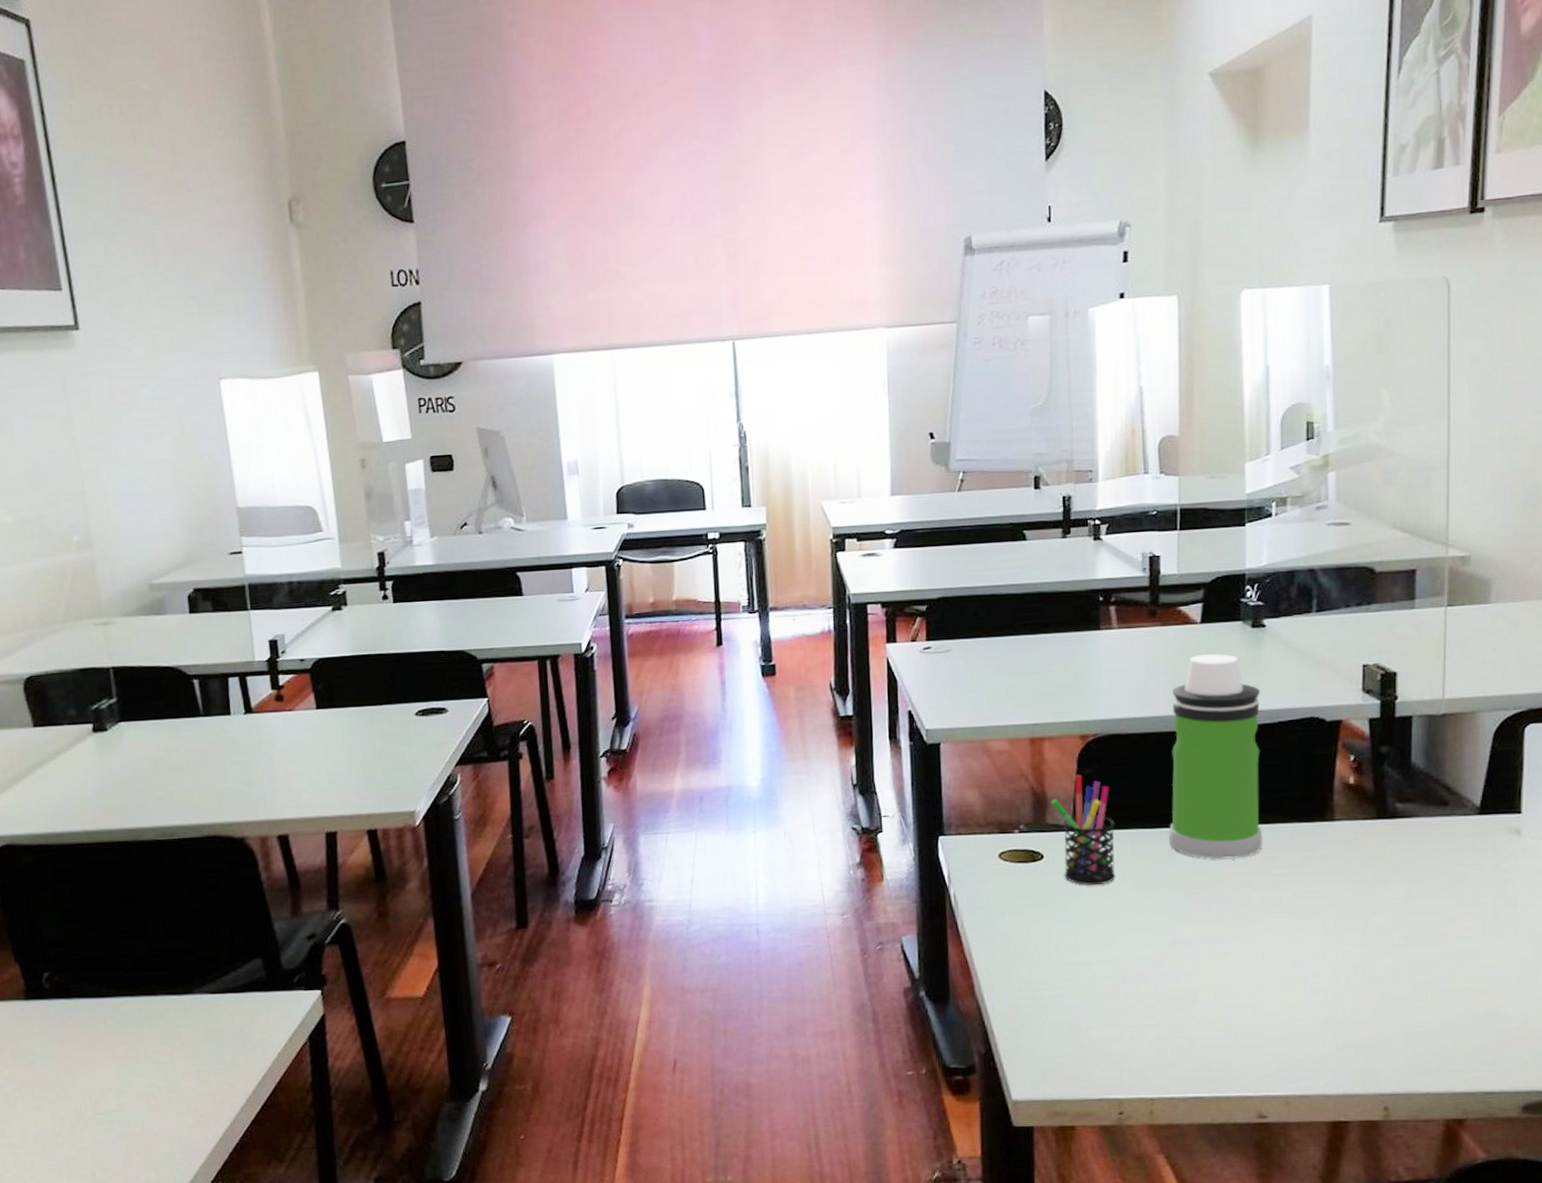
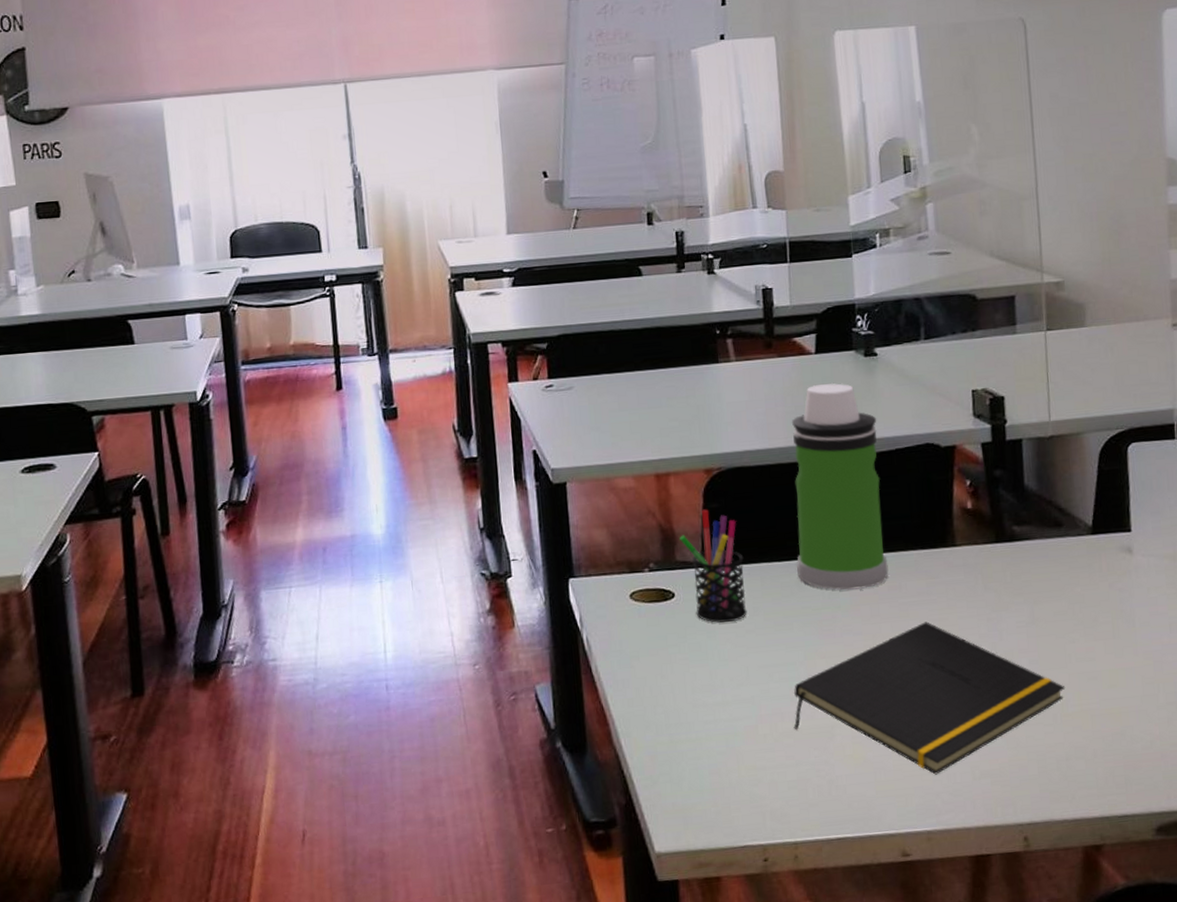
notepad: none [1156,894,1439,1042] -> present [794,621,1066,775]

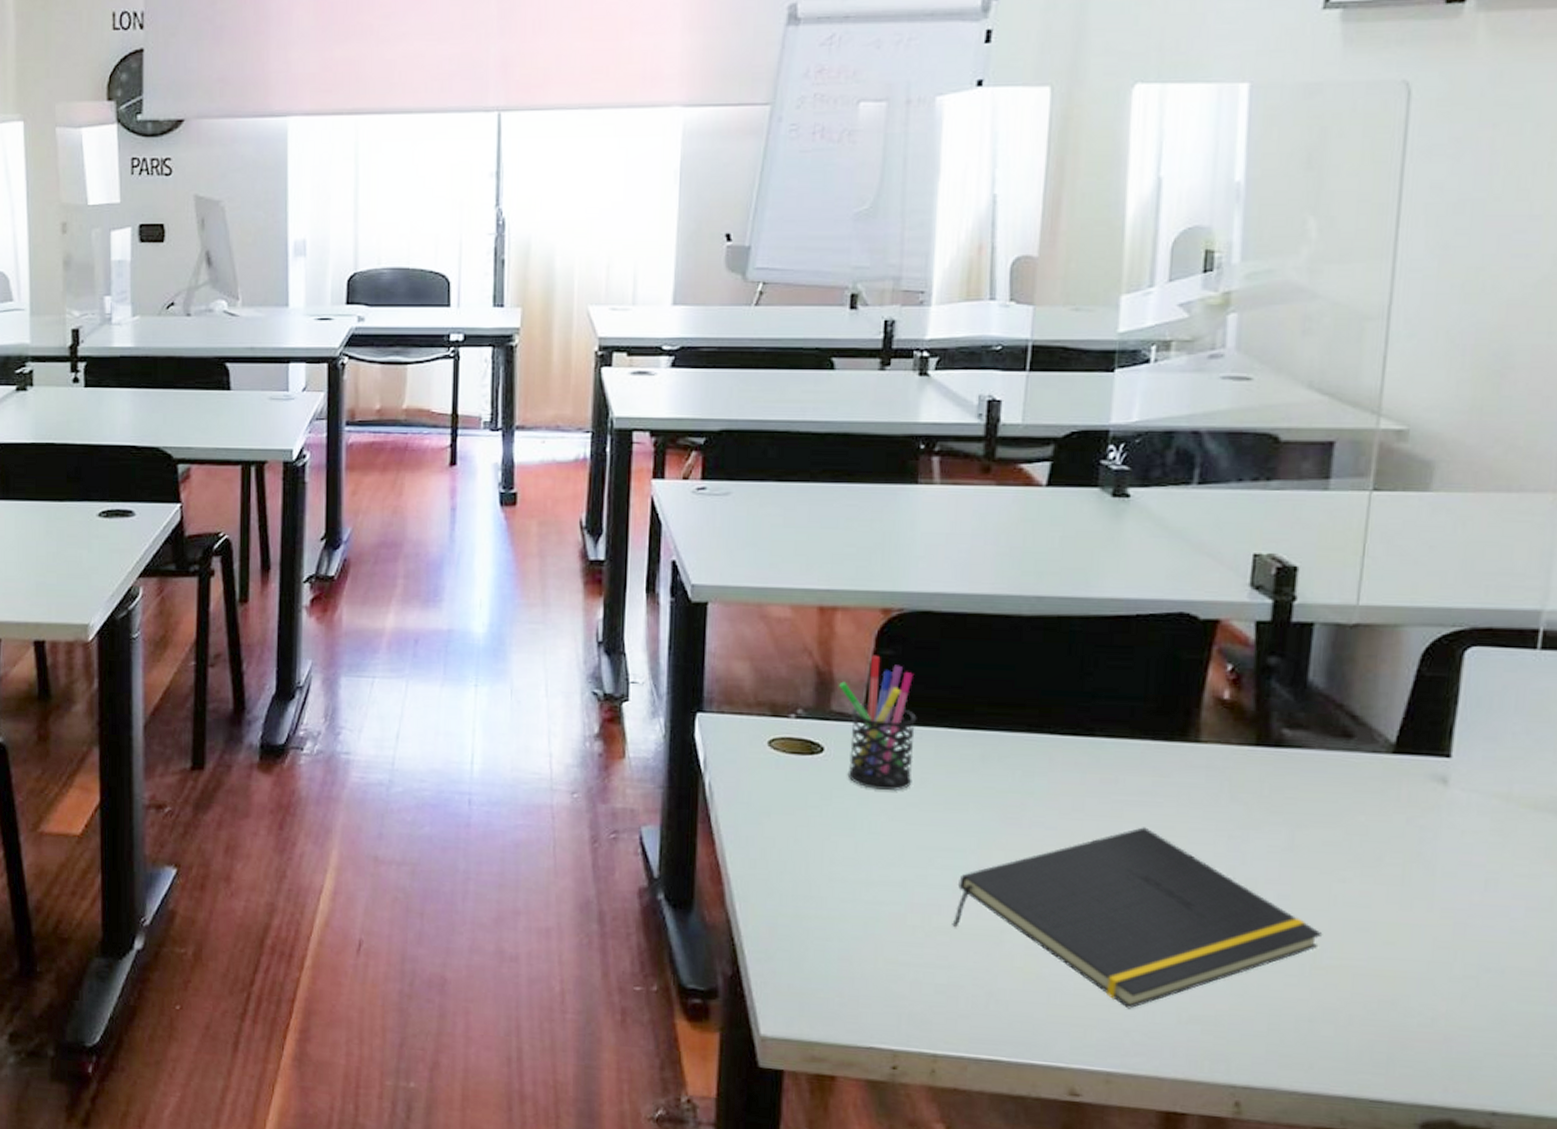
water bottle: present [791,383,889,590] -> none [982,524,1117,776]

